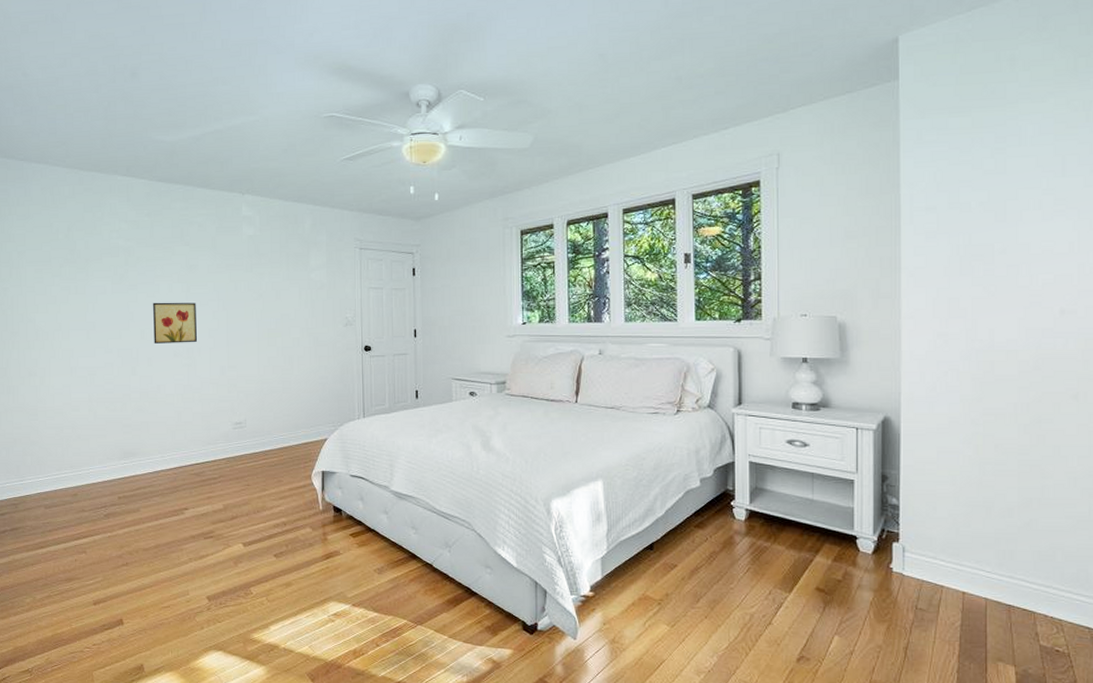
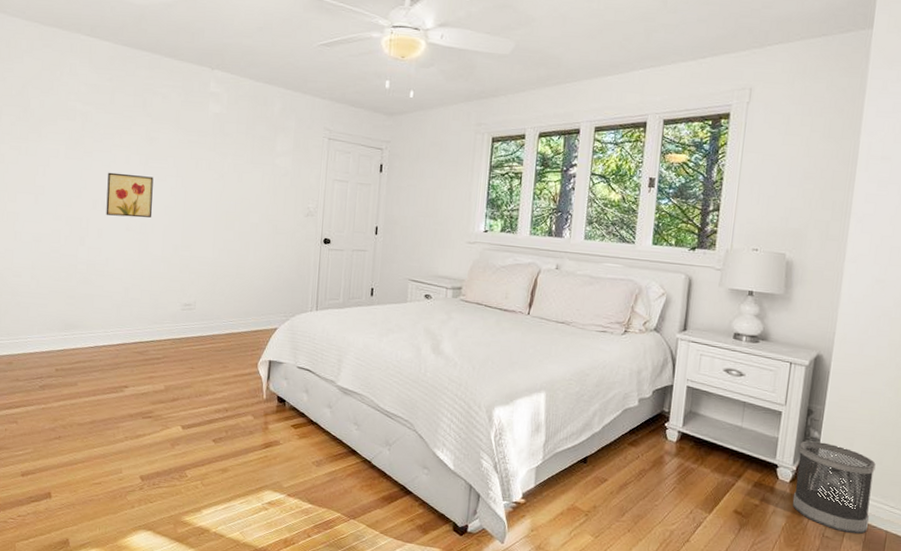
wastebasket: none [877,508,965,603] -> present [792,441,876,534]

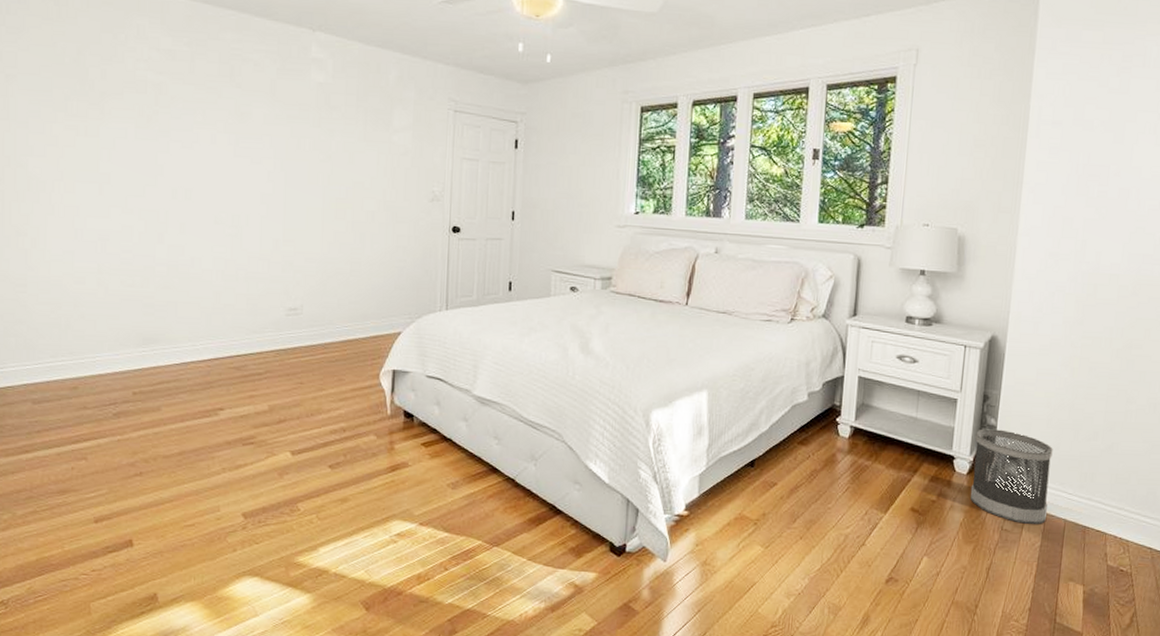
wall art: present [106,172,154,218] -> none [189,155,246,209]

